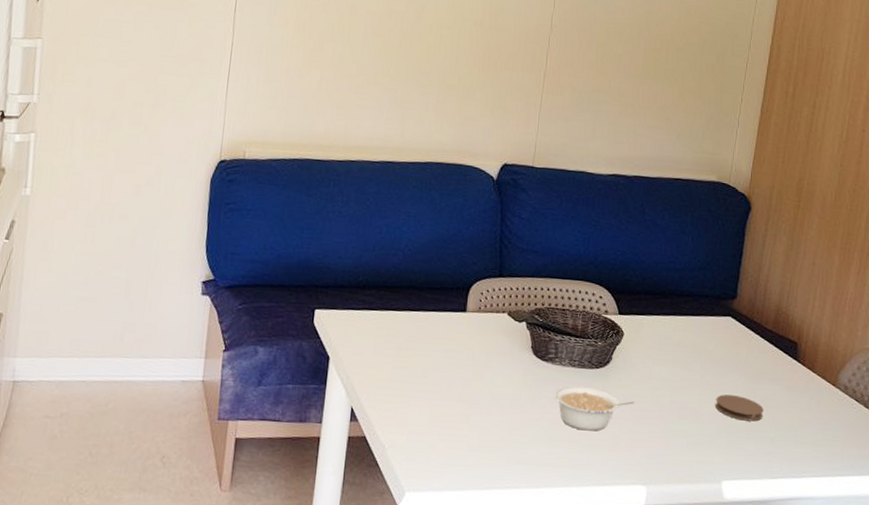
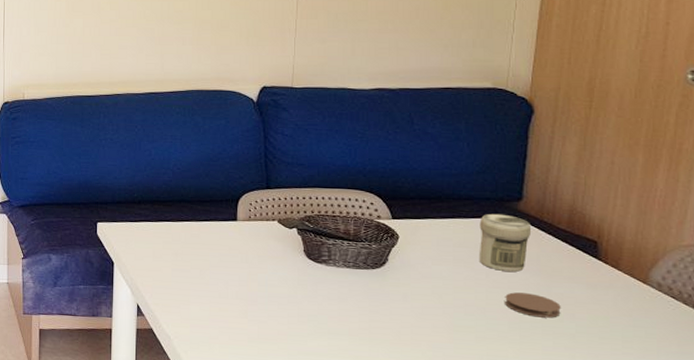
legume: present [554,386,635,431] -> none [330,285,416,326]
jar: none [696,311,743,373] -> present [480,213,532,272]

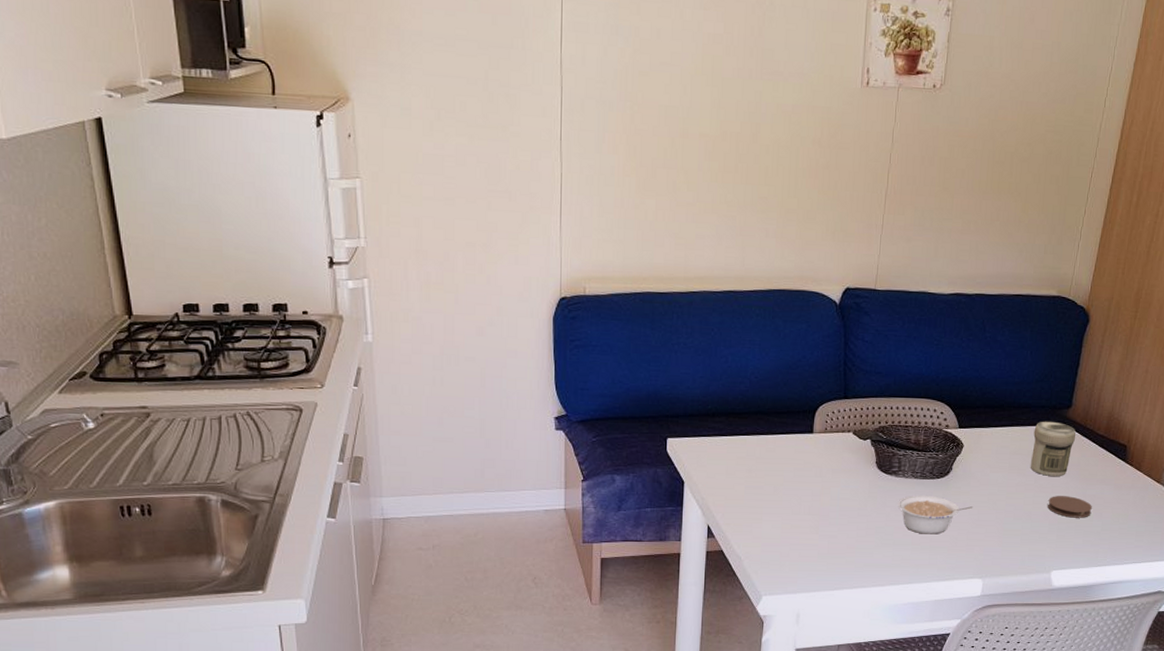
legume: none [330,285,416,326] -> present [898,495,973,534]

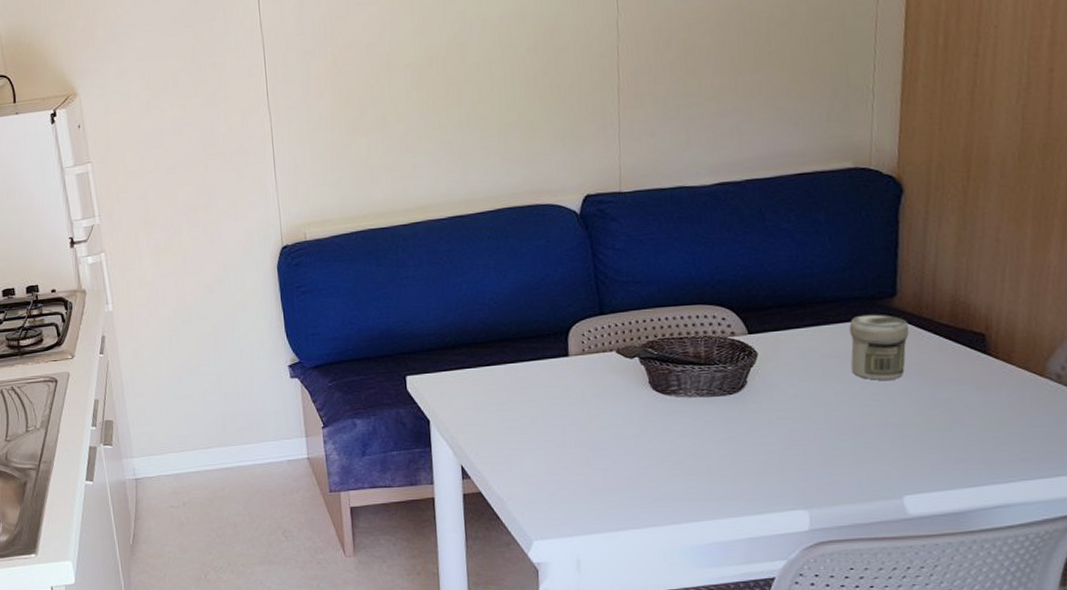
legume: present [898,495,973,534] -> none [683,415,782,461]
coaster: present [1048,496,1092,518] -> none [884,402,949,429]

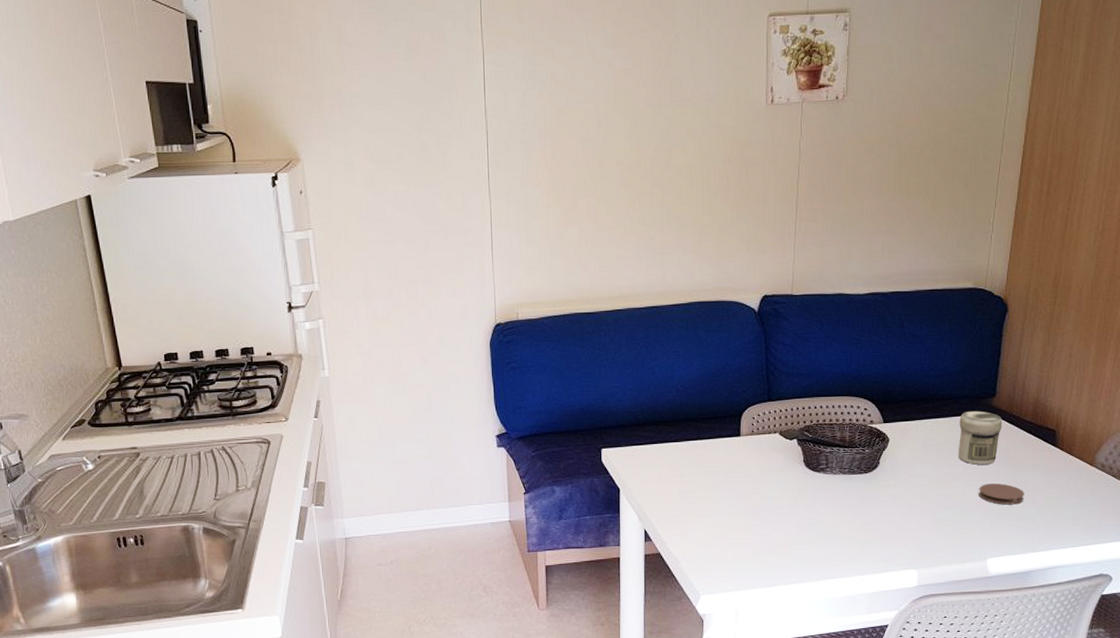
coaster: none [884,402,949,429] -> present [979,483,1024,505]

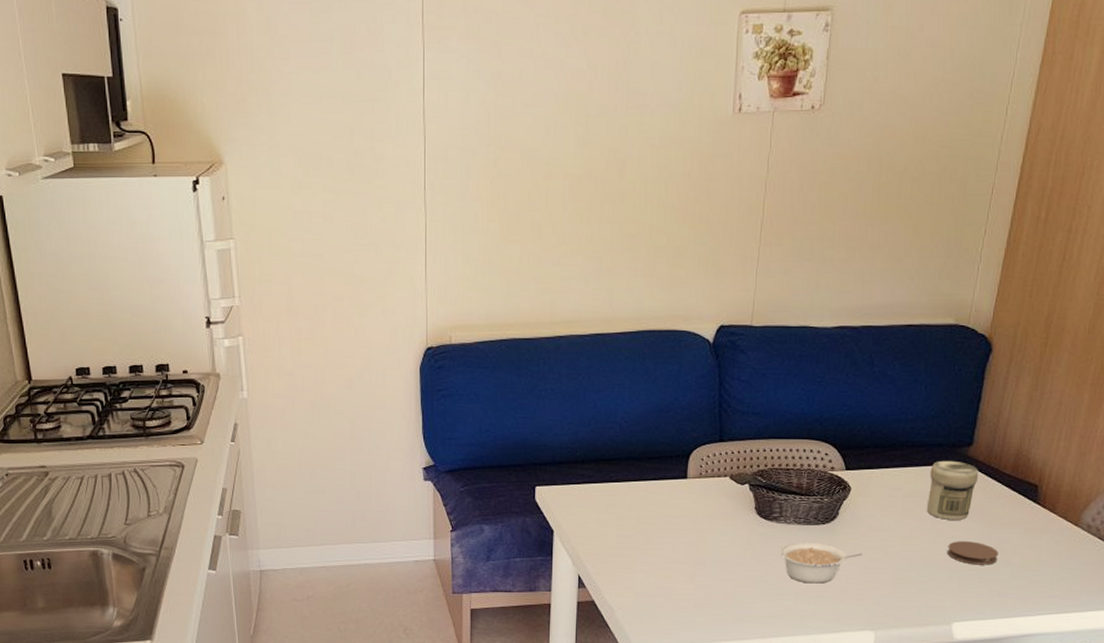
legume: none [828,490,903,528] -> present [779,542,863,584]

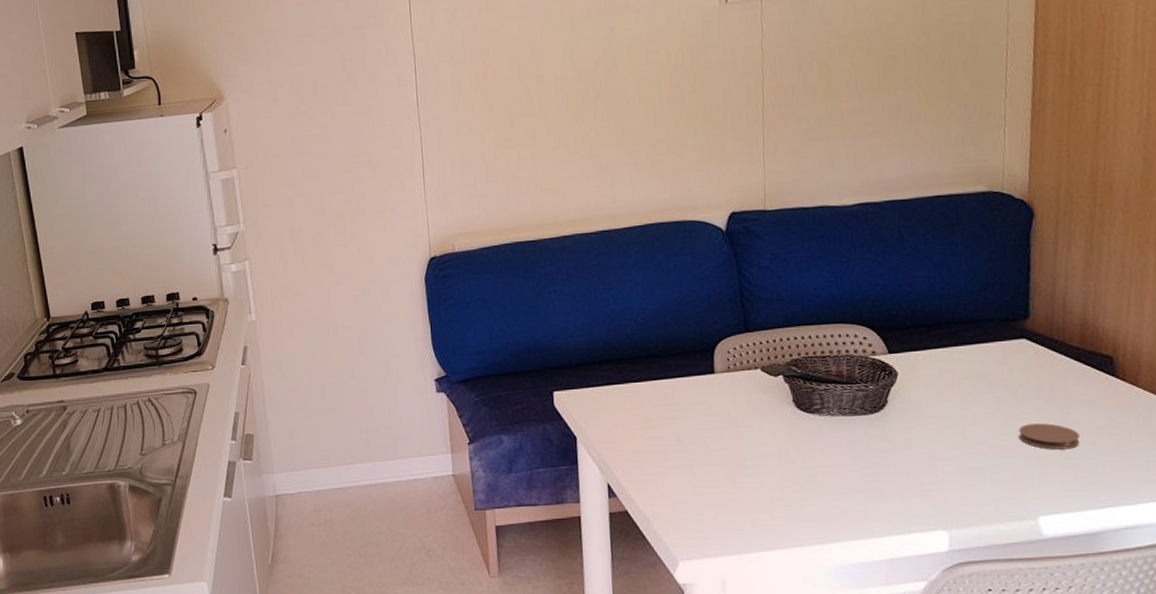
legume: present [779,542,863,584] -> none [826,434,922,480]
jar: present [927,460,979,520] -> none [985,335,1042,401]

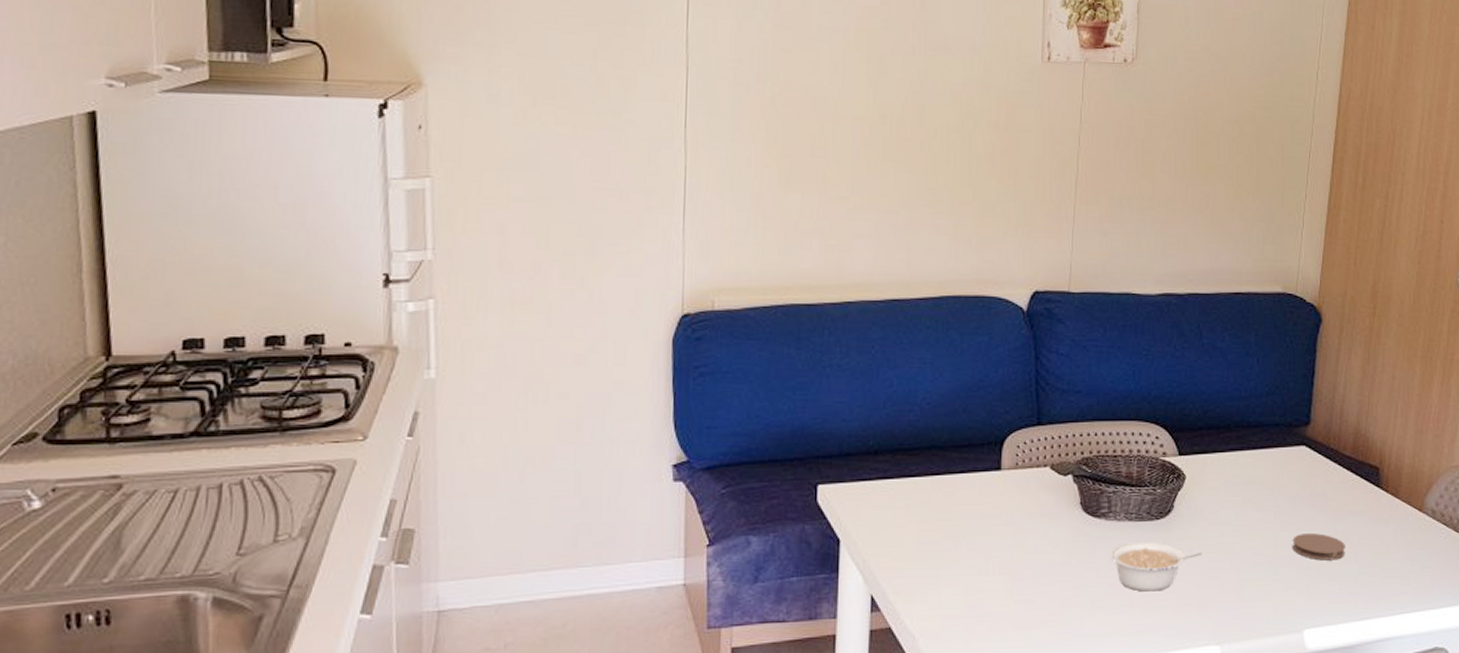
legume: none [826,434,922,480] -> present [1110,542,1203,592]

